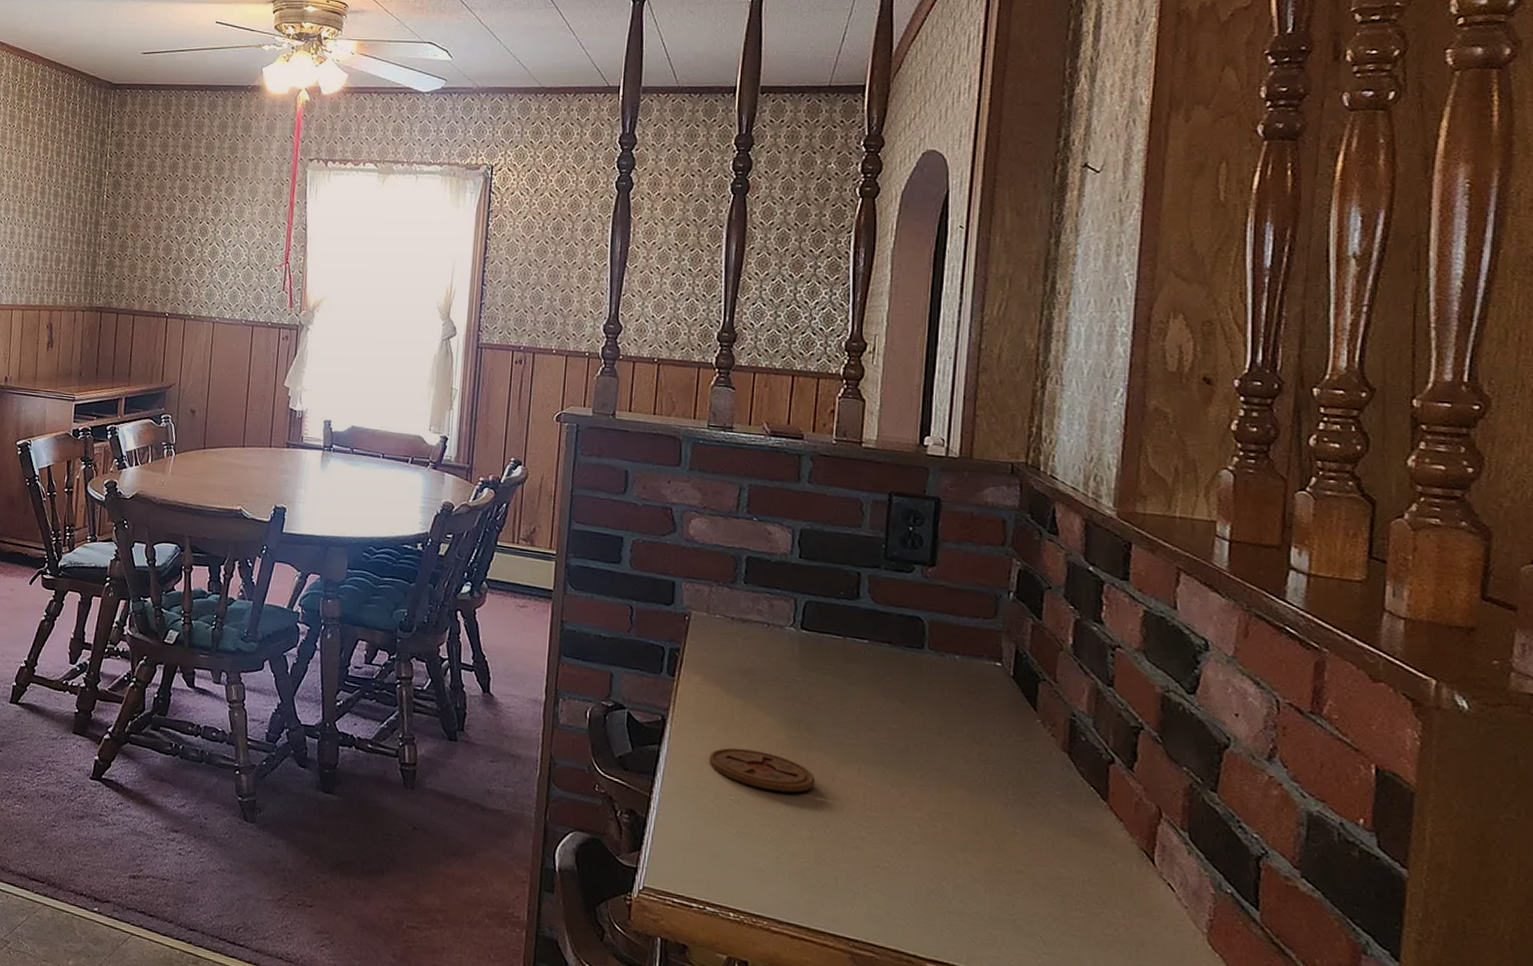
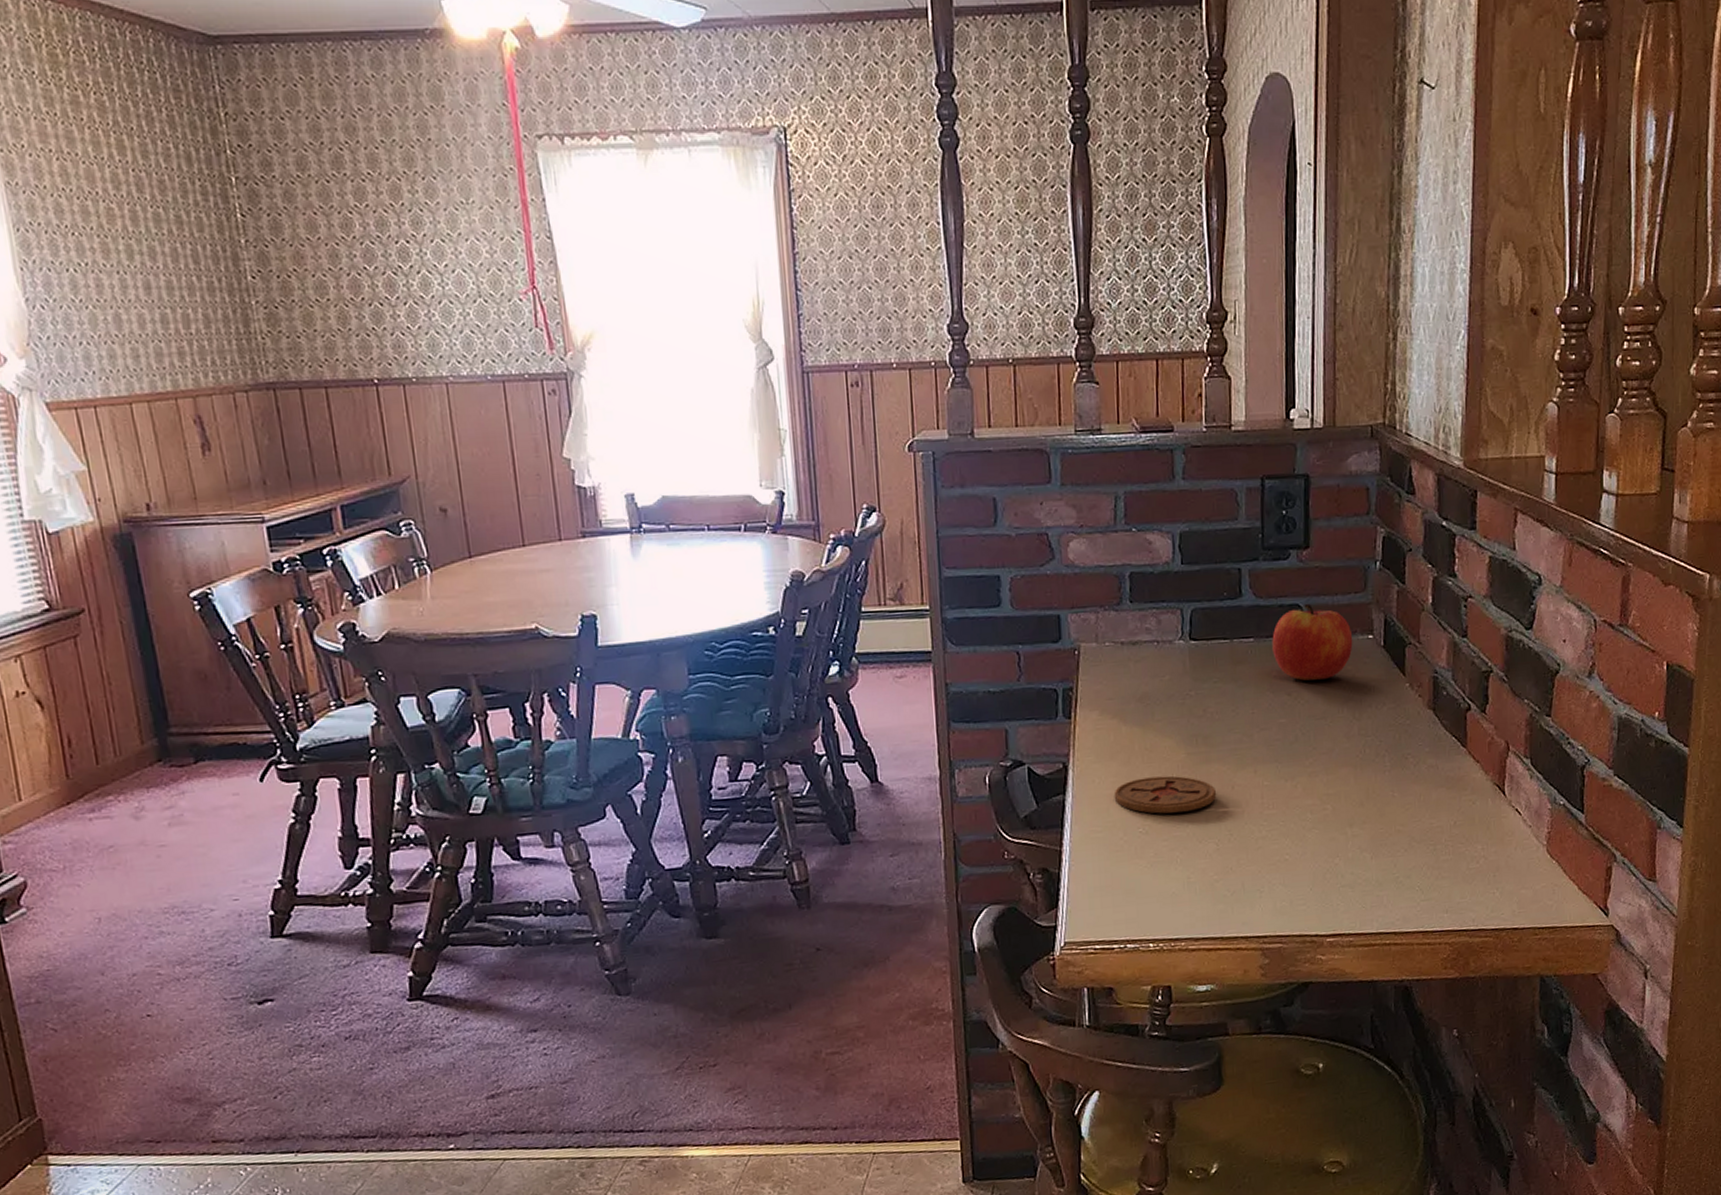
apple: none [888,618,978,696] -> present [1272,603,1353,681]

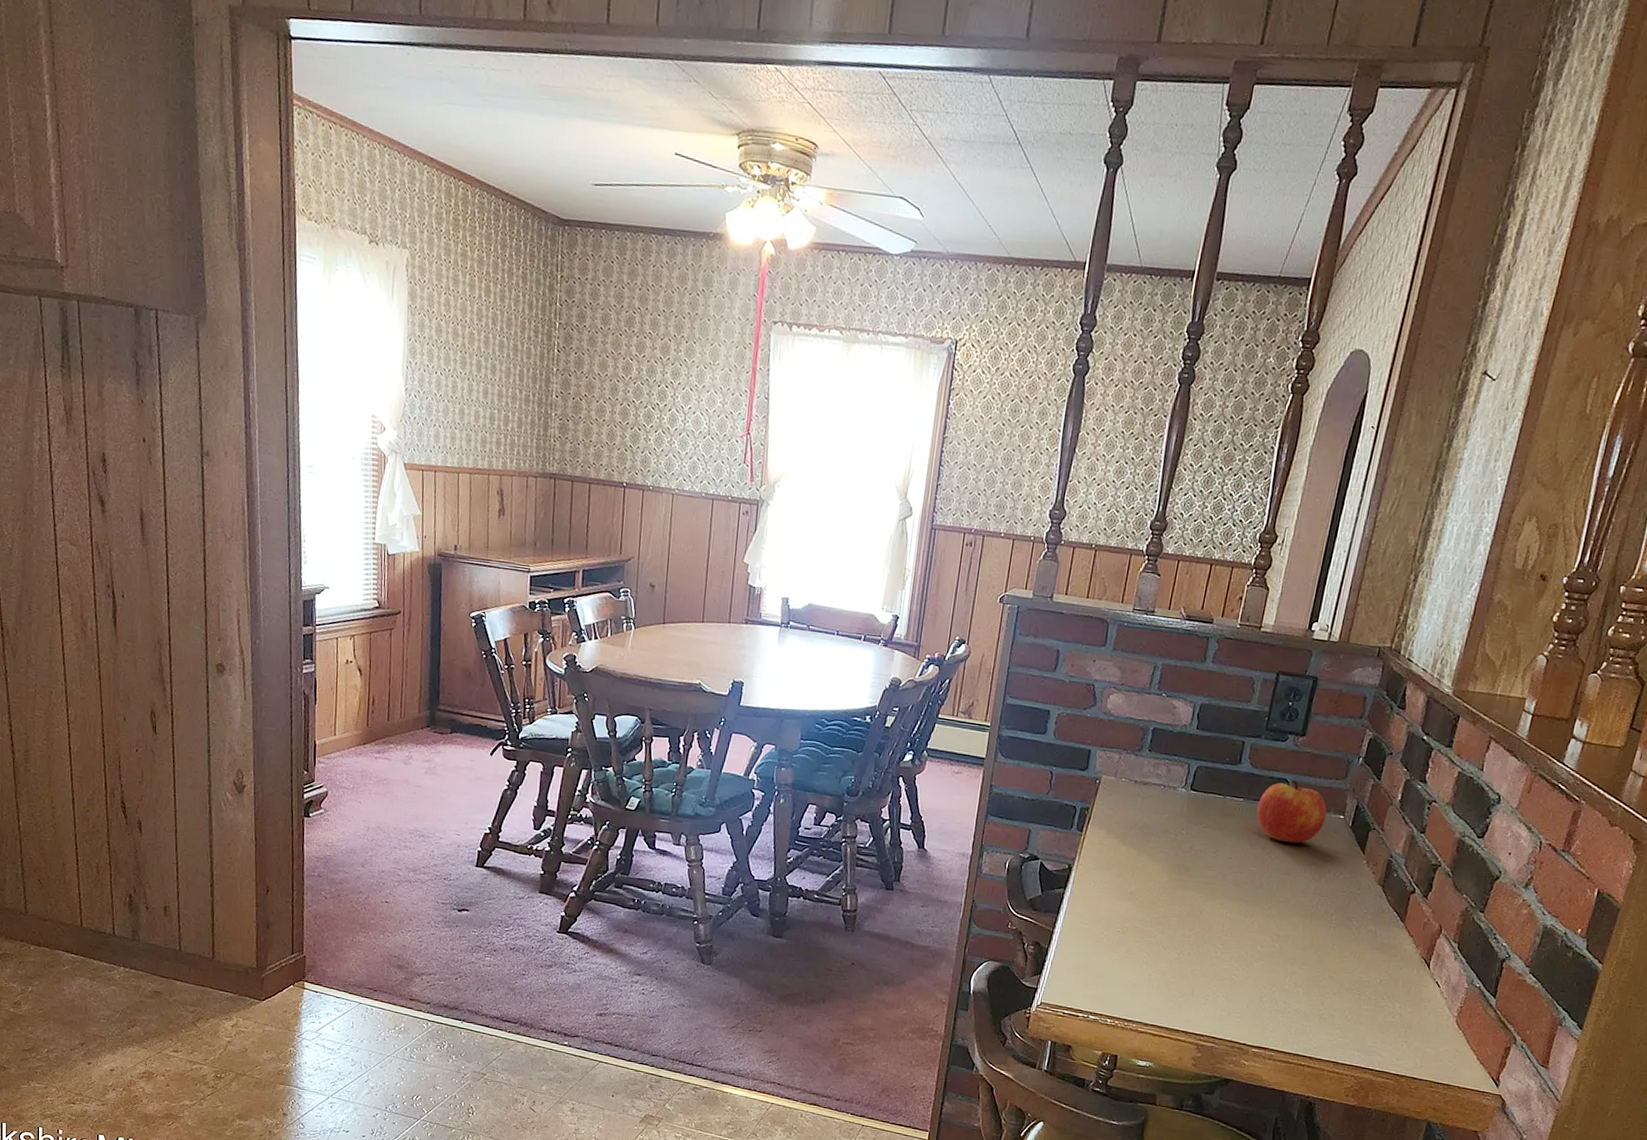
coaster: present [1114,775,1217,814] -> none [1103,889,1187,924]

